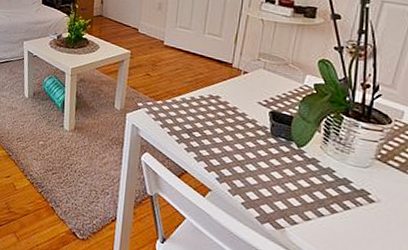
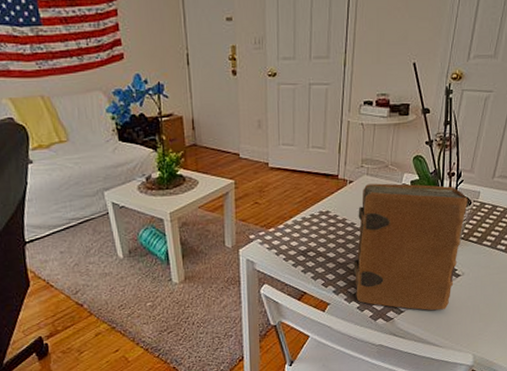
book: none [241,78,387,237] -> present [353,183,468,311]

